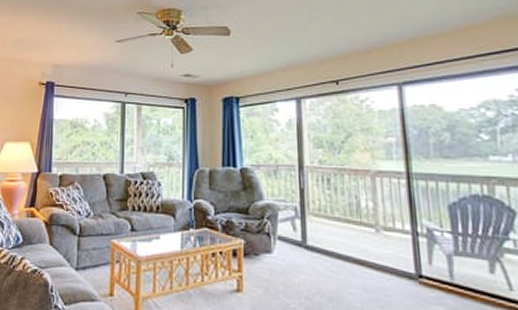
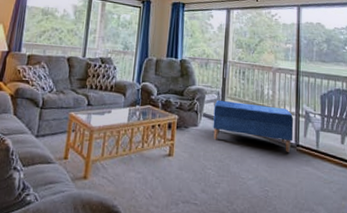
bench: none [291,217,412,286] -> present [213,99,294,152]

